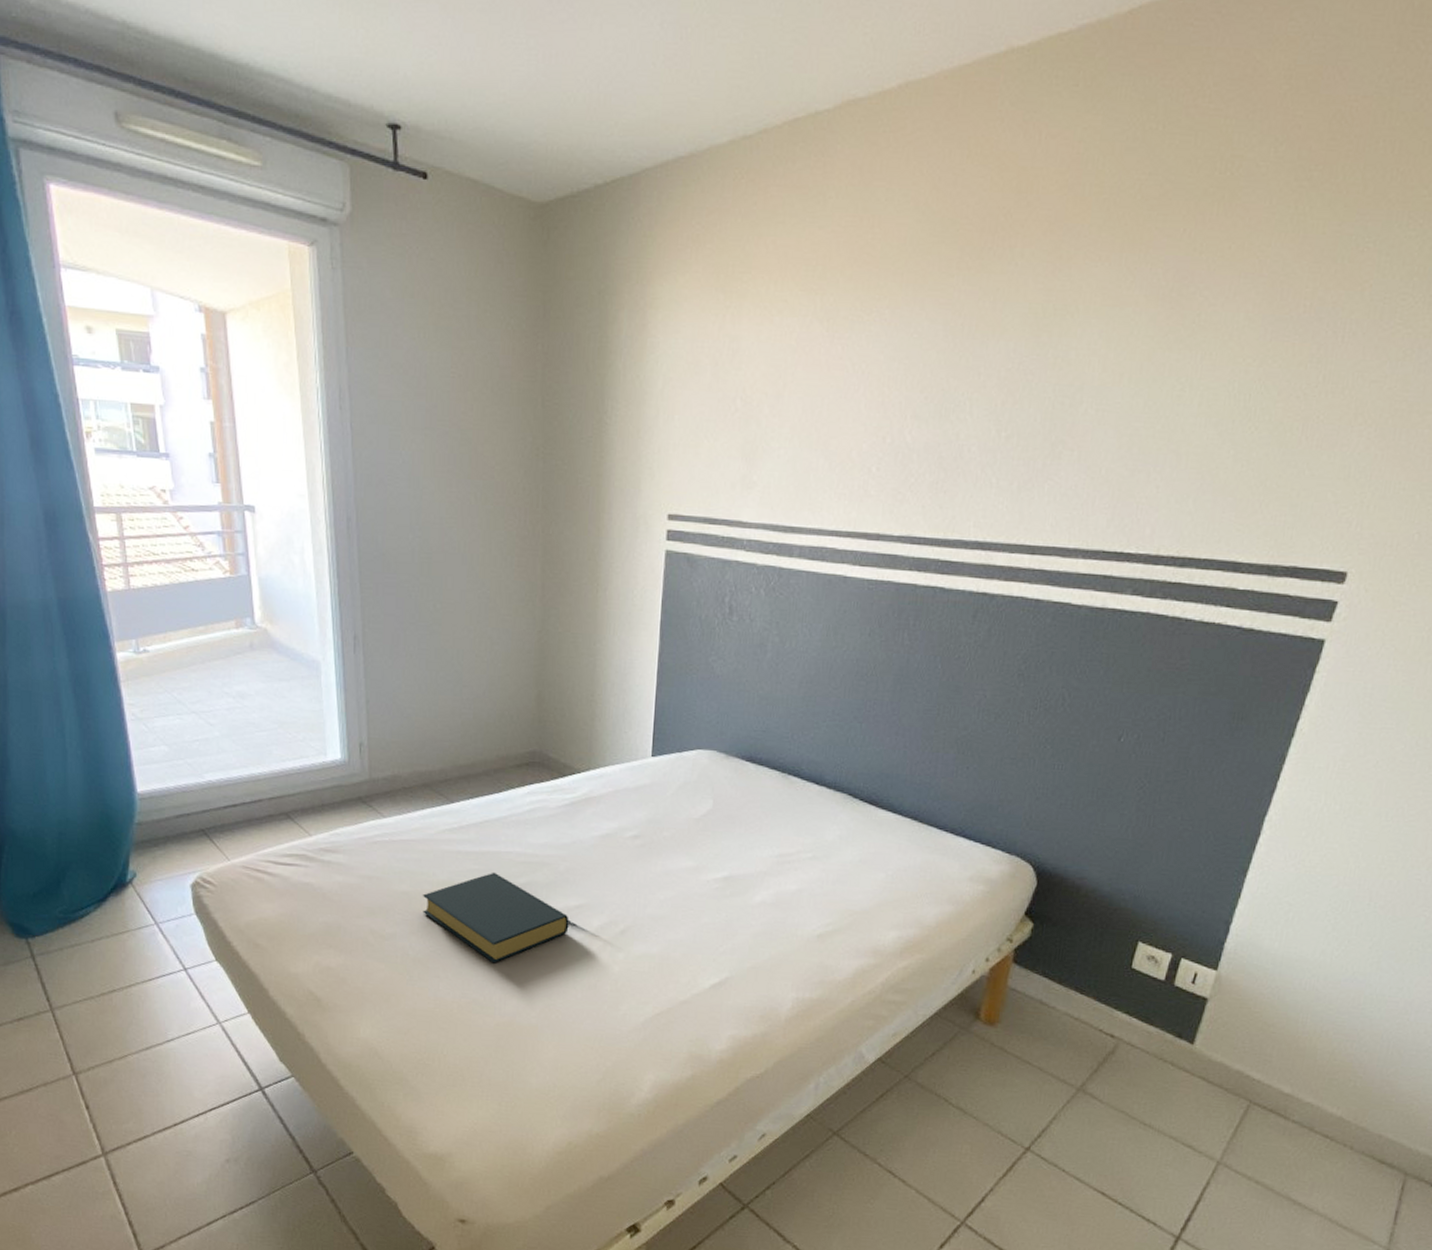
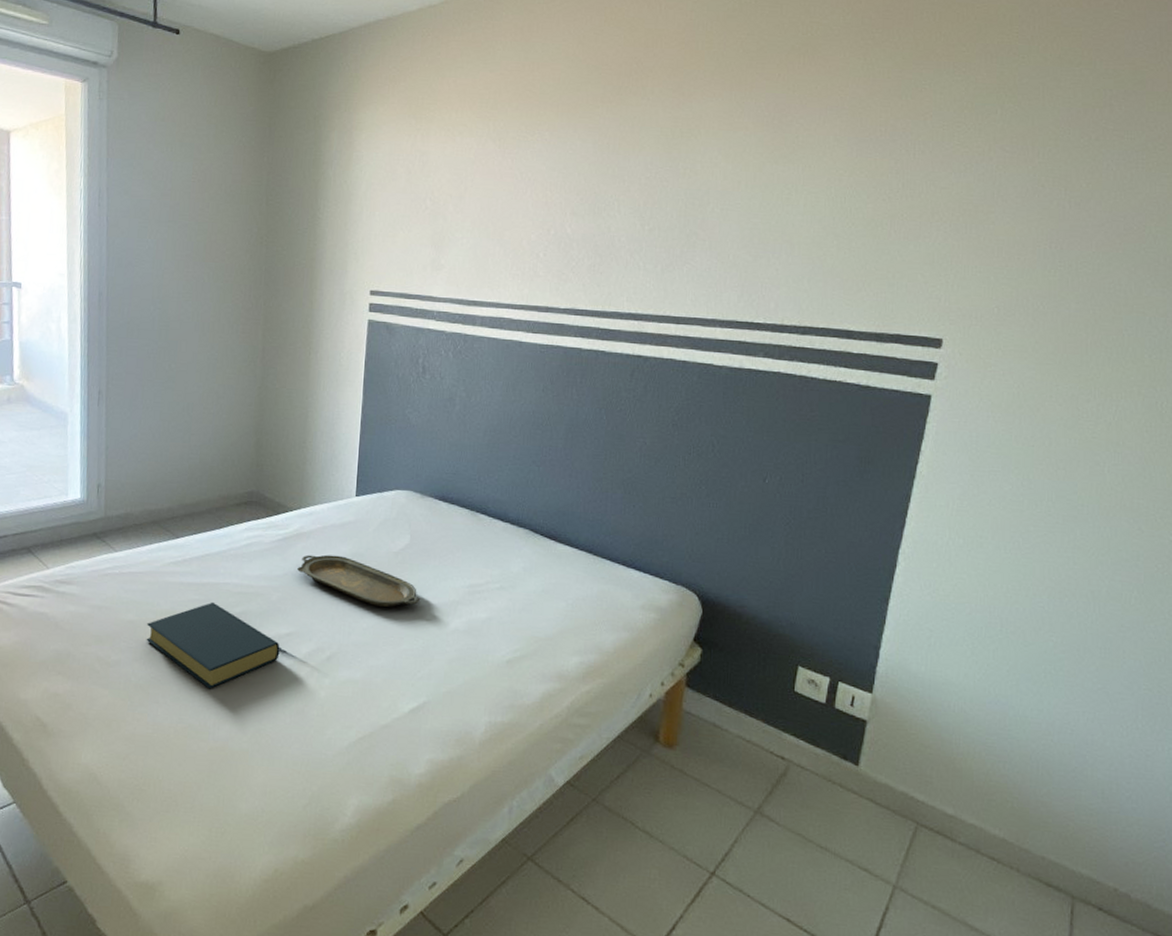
serving tray: none [587,821,723,878] -> present [297,554,420,607]

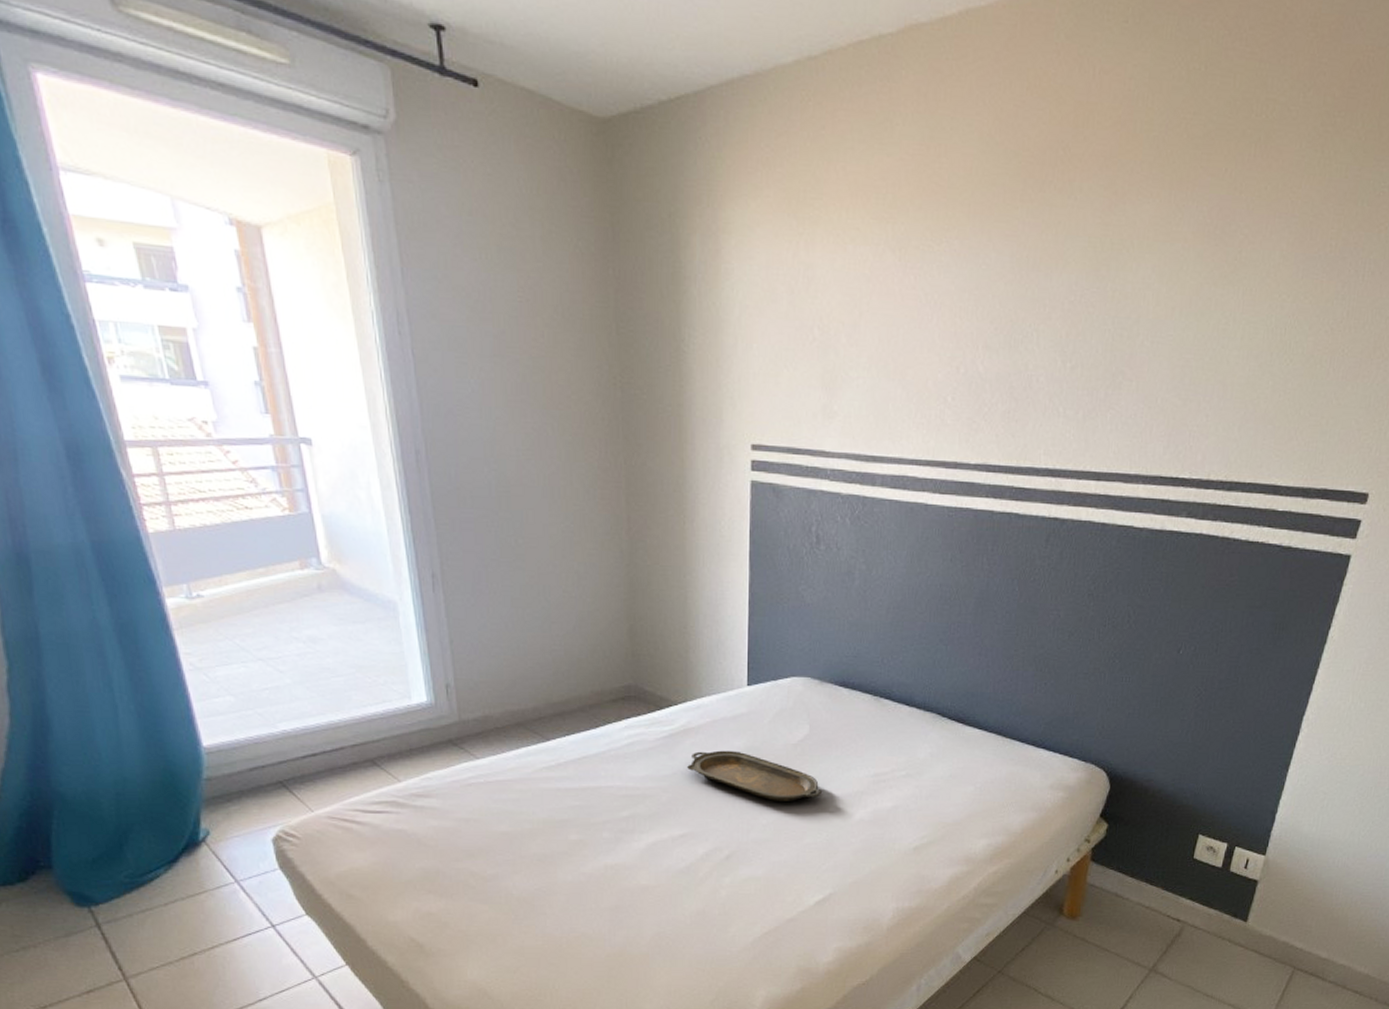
hardback book: present [146,602,280,689] -> none [522,807,674,897]

